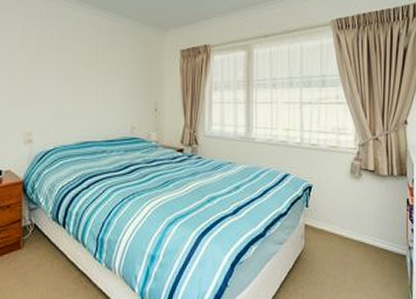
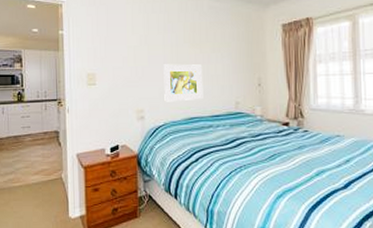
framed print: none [55,84,98,125] -> present [163,64,203,102]

